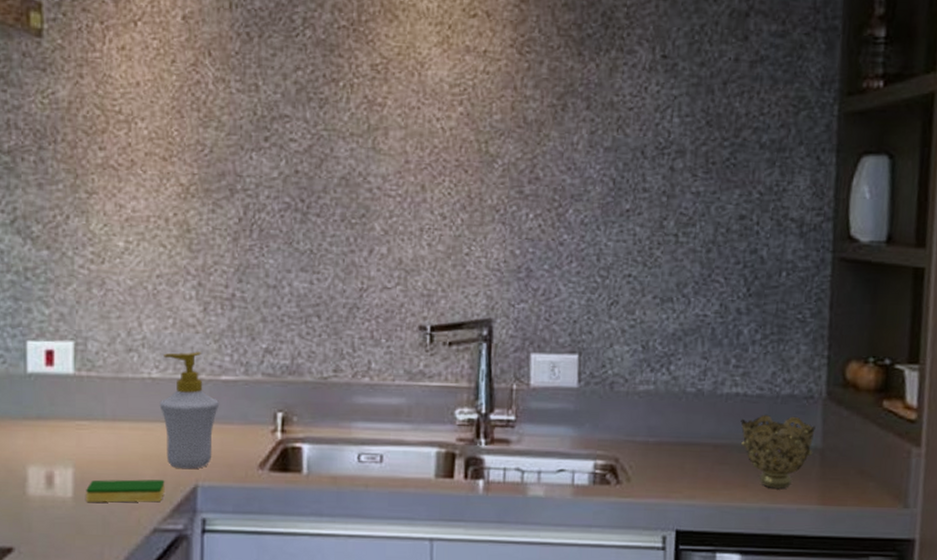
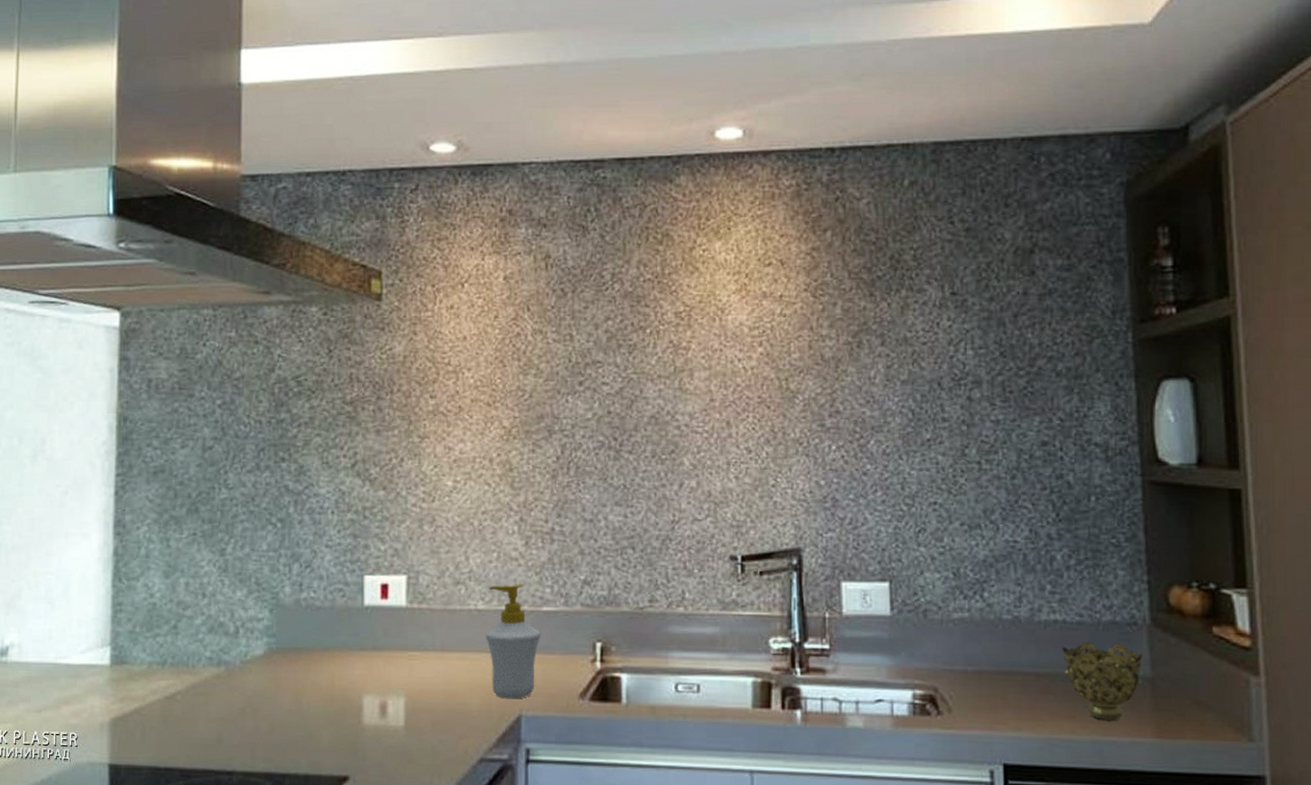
dish sponge: present [86,479,165,503] -> none [417,709,490,732]

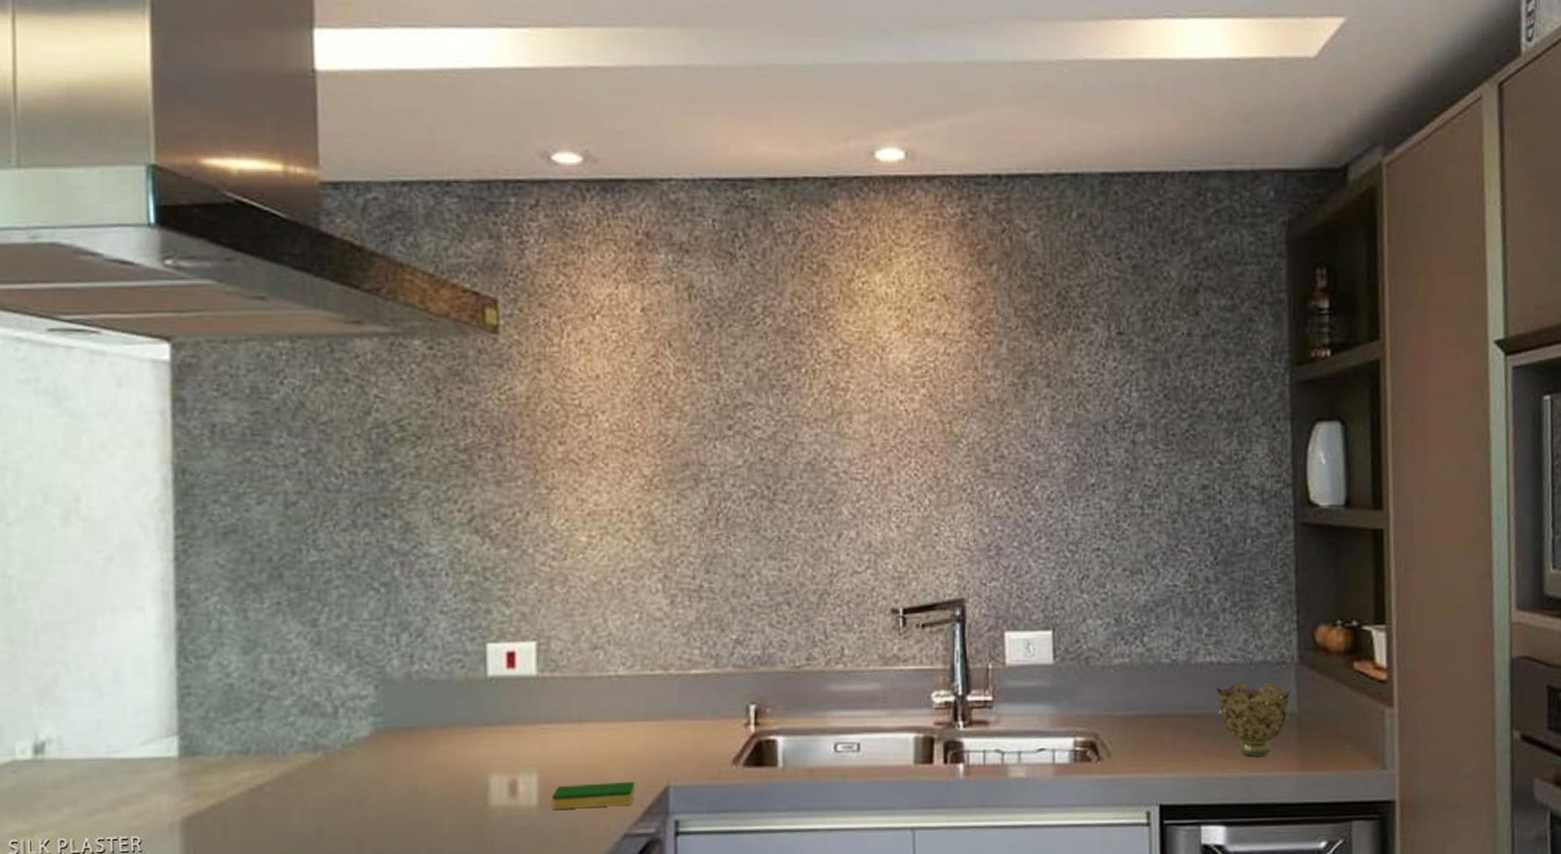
dish sponge: none [417,709,490,732] -> present [552,782,635,809]
soap bottle: present [485,584,540,699] -> none [627,646,689,770]

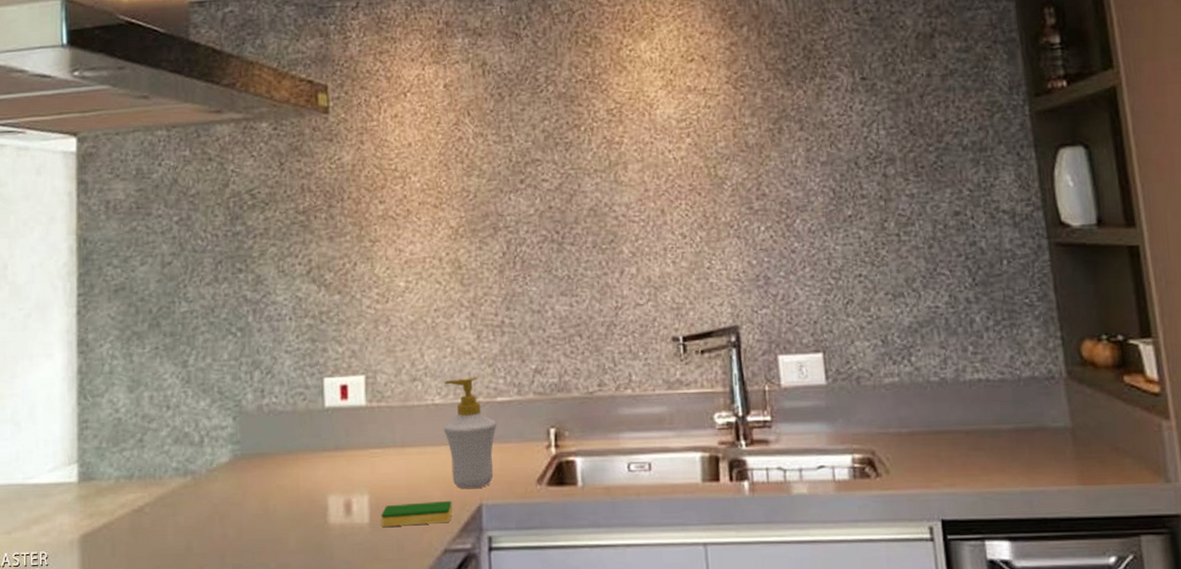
soap bottle: none [627,646,689,770] -> present [443,377,496,489]
decorative bowl: present [1216,681,1290,756] -> none [987,397,1064,471]

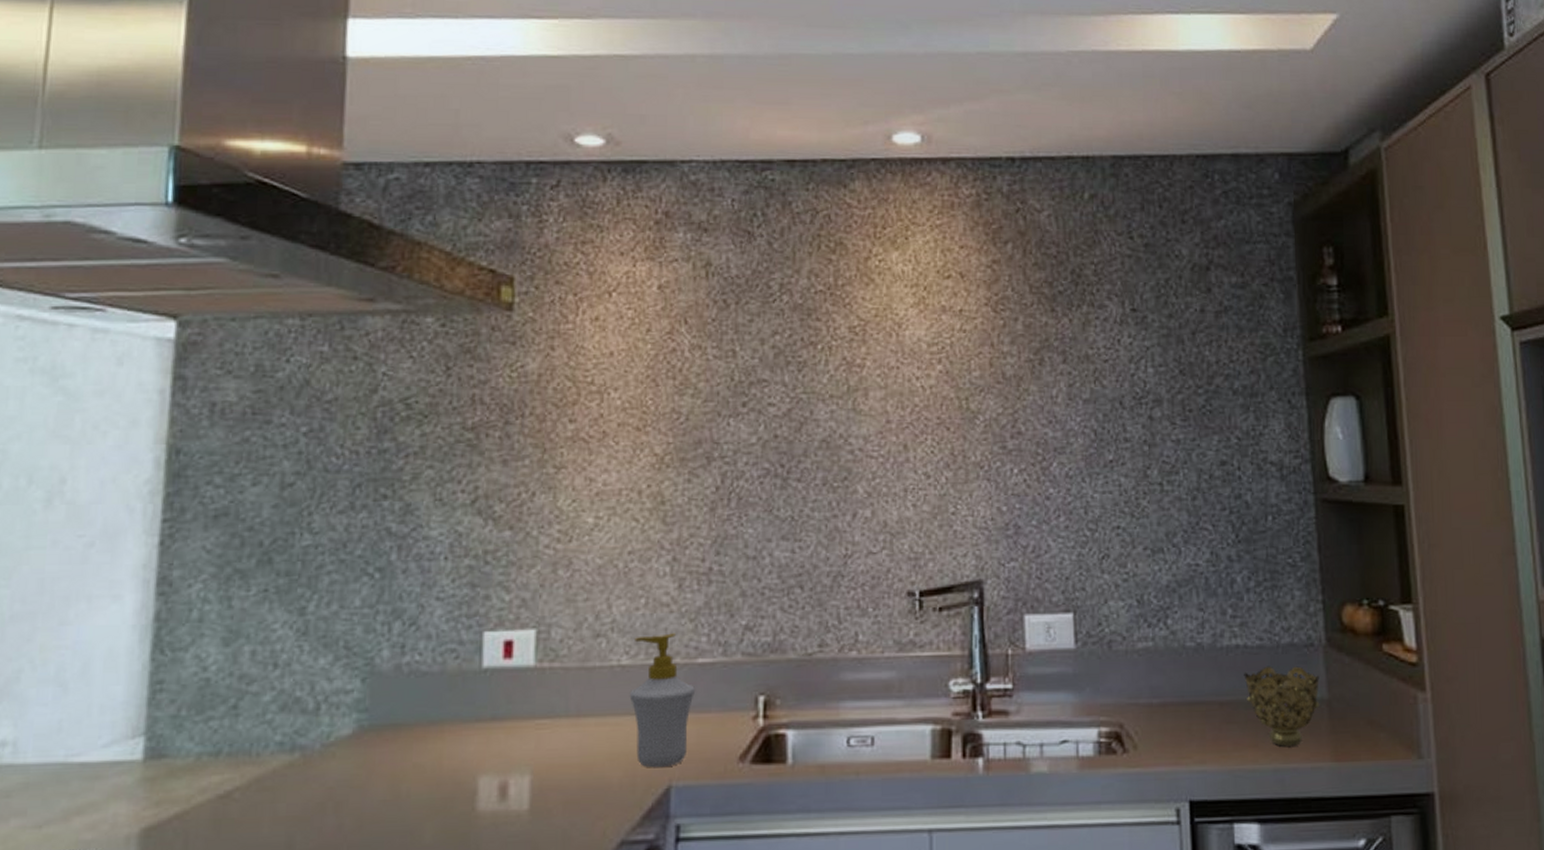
dish sponge: present [381,501,452,527] -> none [544,782,634,814]
decorative bowl: none [987,397,1064,471] -> present [1244,666,1320,746]

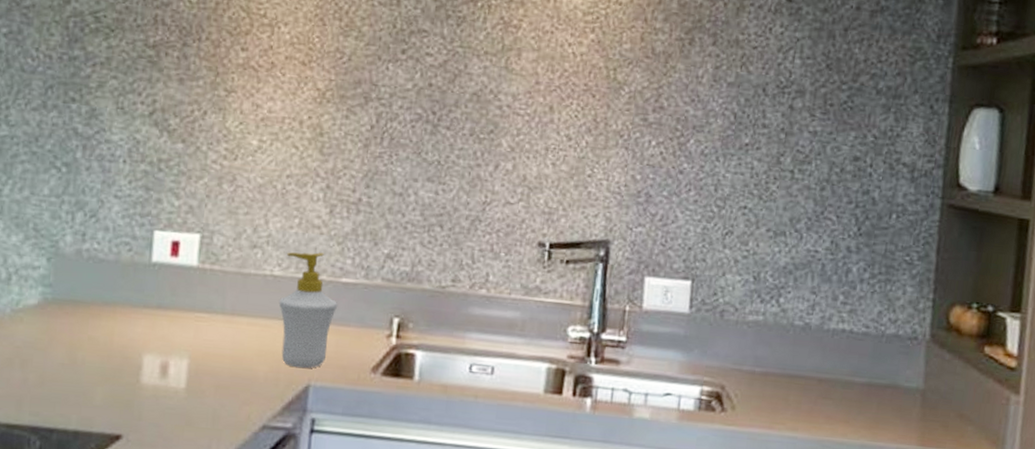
decorative bowl: present [1244,666,1320,746] -> none [845,352,918,427]

